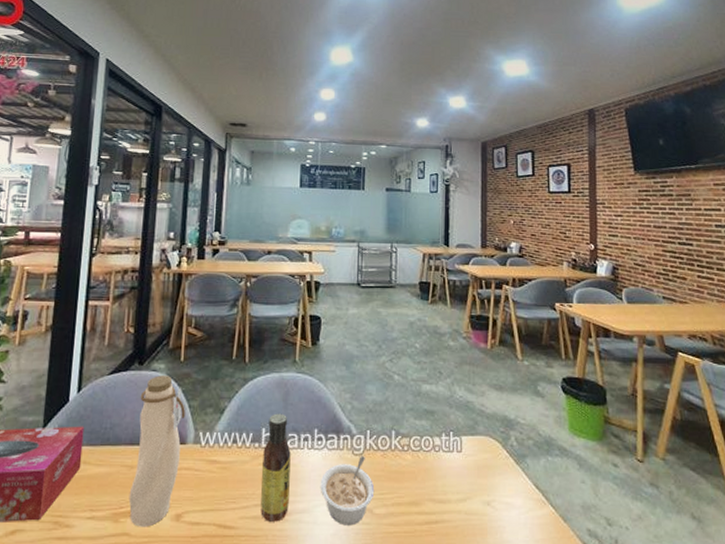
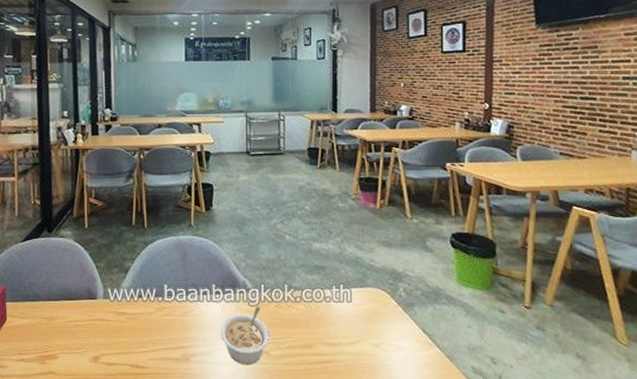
water bottle: present [128,375,185,527] -> none [51,241,94,367]
sauce bottle: present [260,413,291,522] -> none [166,272,193,362]

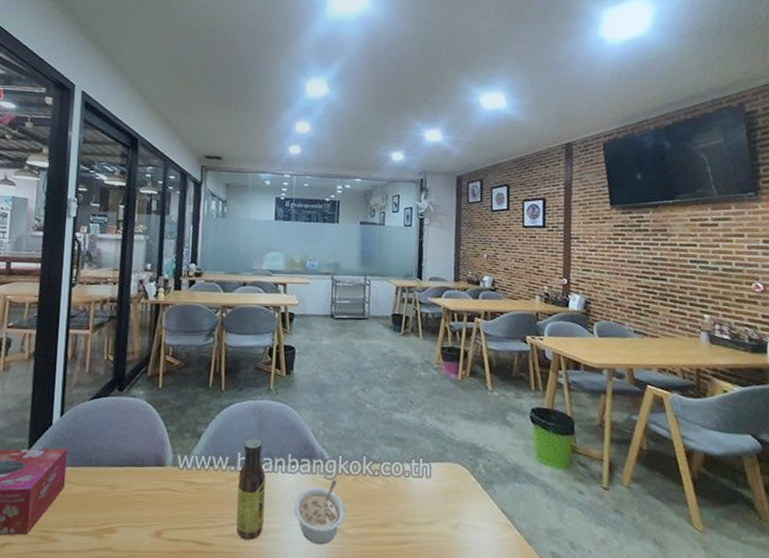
sauce bottle: none [166,272,193,362] -> present [236,439,266,540]

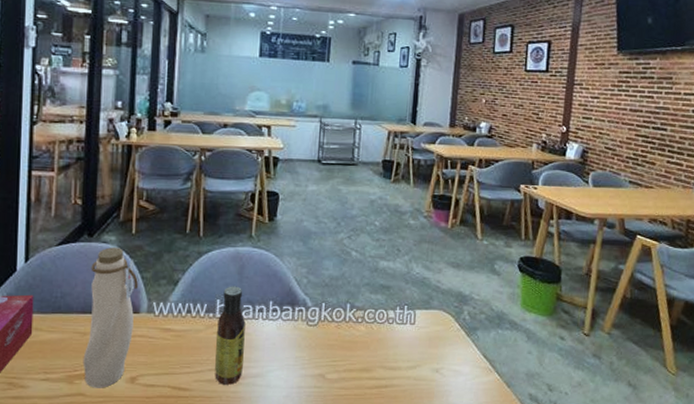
water bottle: none [111,401,164,543] -> present [82,247,138,388]
legume: present [293,480,346,545] -> none [273,327,328,389]

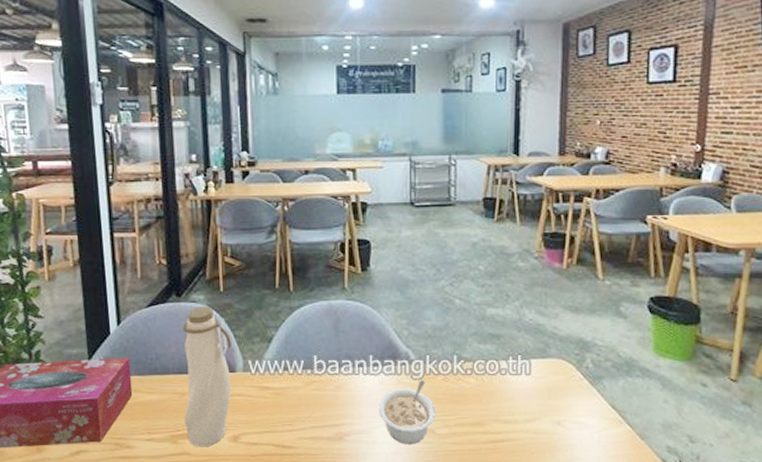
sauce bottle: present [215,286,246,385] -> none [316,341,347,442]
legume: none [273,327,328,389] -> present [378,380,436,445]

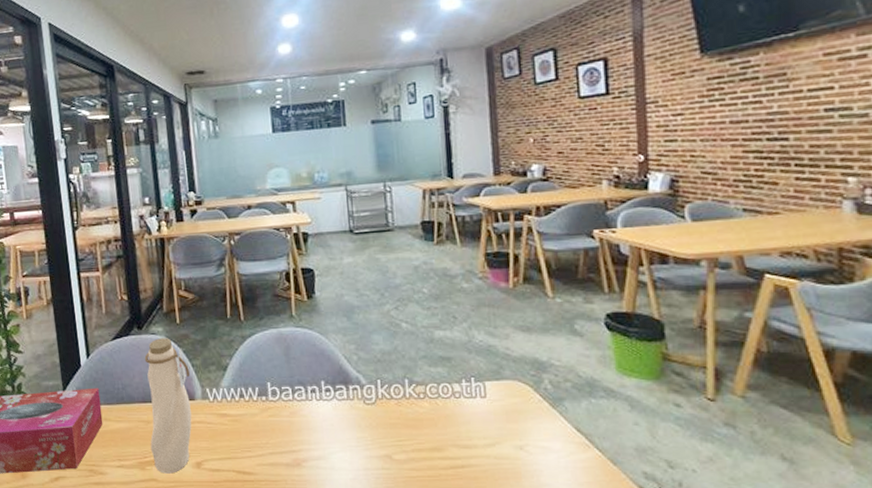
legume: present [378,380,436,445] -> none [333,405,392,471]

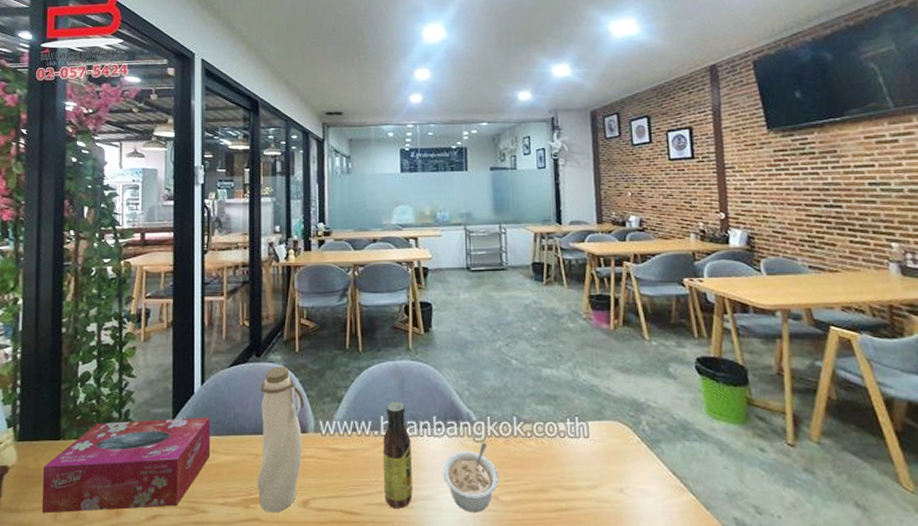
sauce bottle: none [271,368,304,468] -> present [383,401,413,508]
legume: none [333,405,392,471] -> present [442,443,499,513]

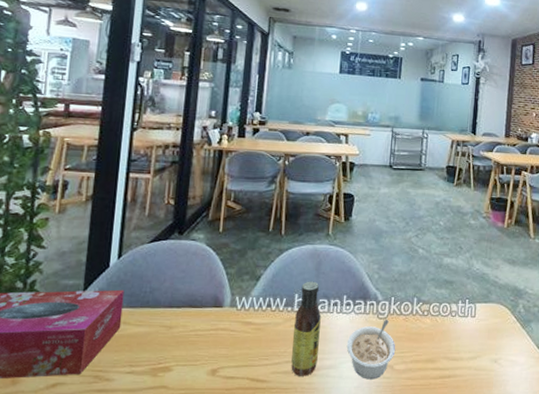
water bottle: present [257,367,304,513] -> none [167,245,223,381]

